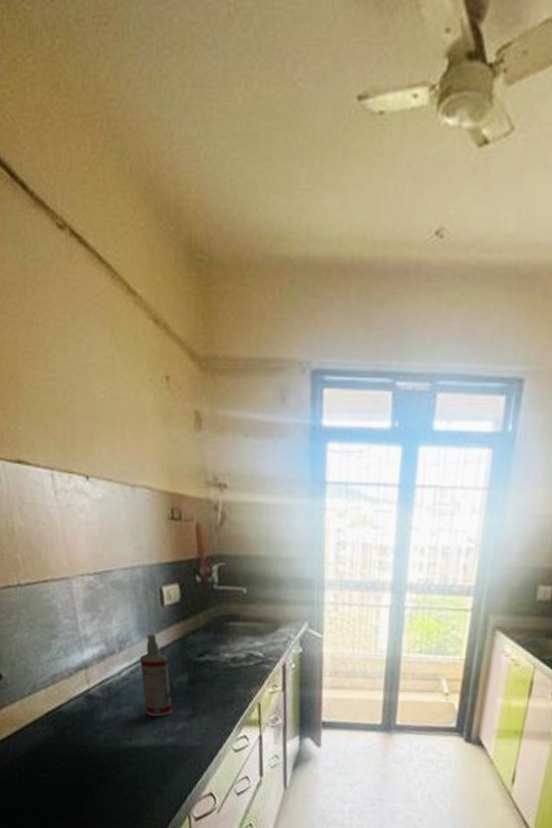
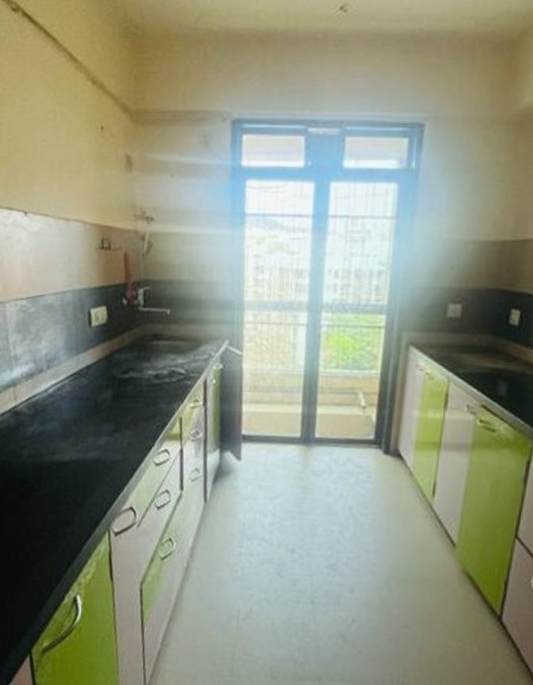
spray bottle: present [140,634,173,717] -> none [66,353,97,432]

